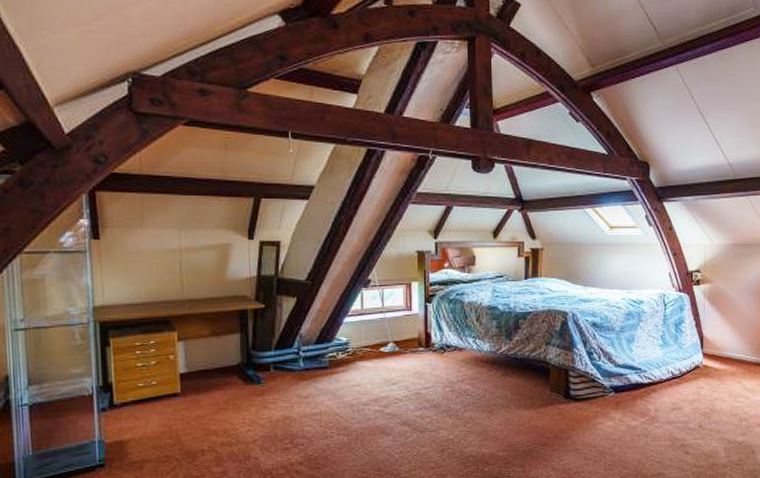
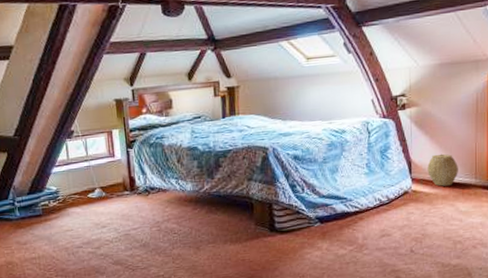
woven basket: none [718,331,746,363] -> present [427,153,458,187]

